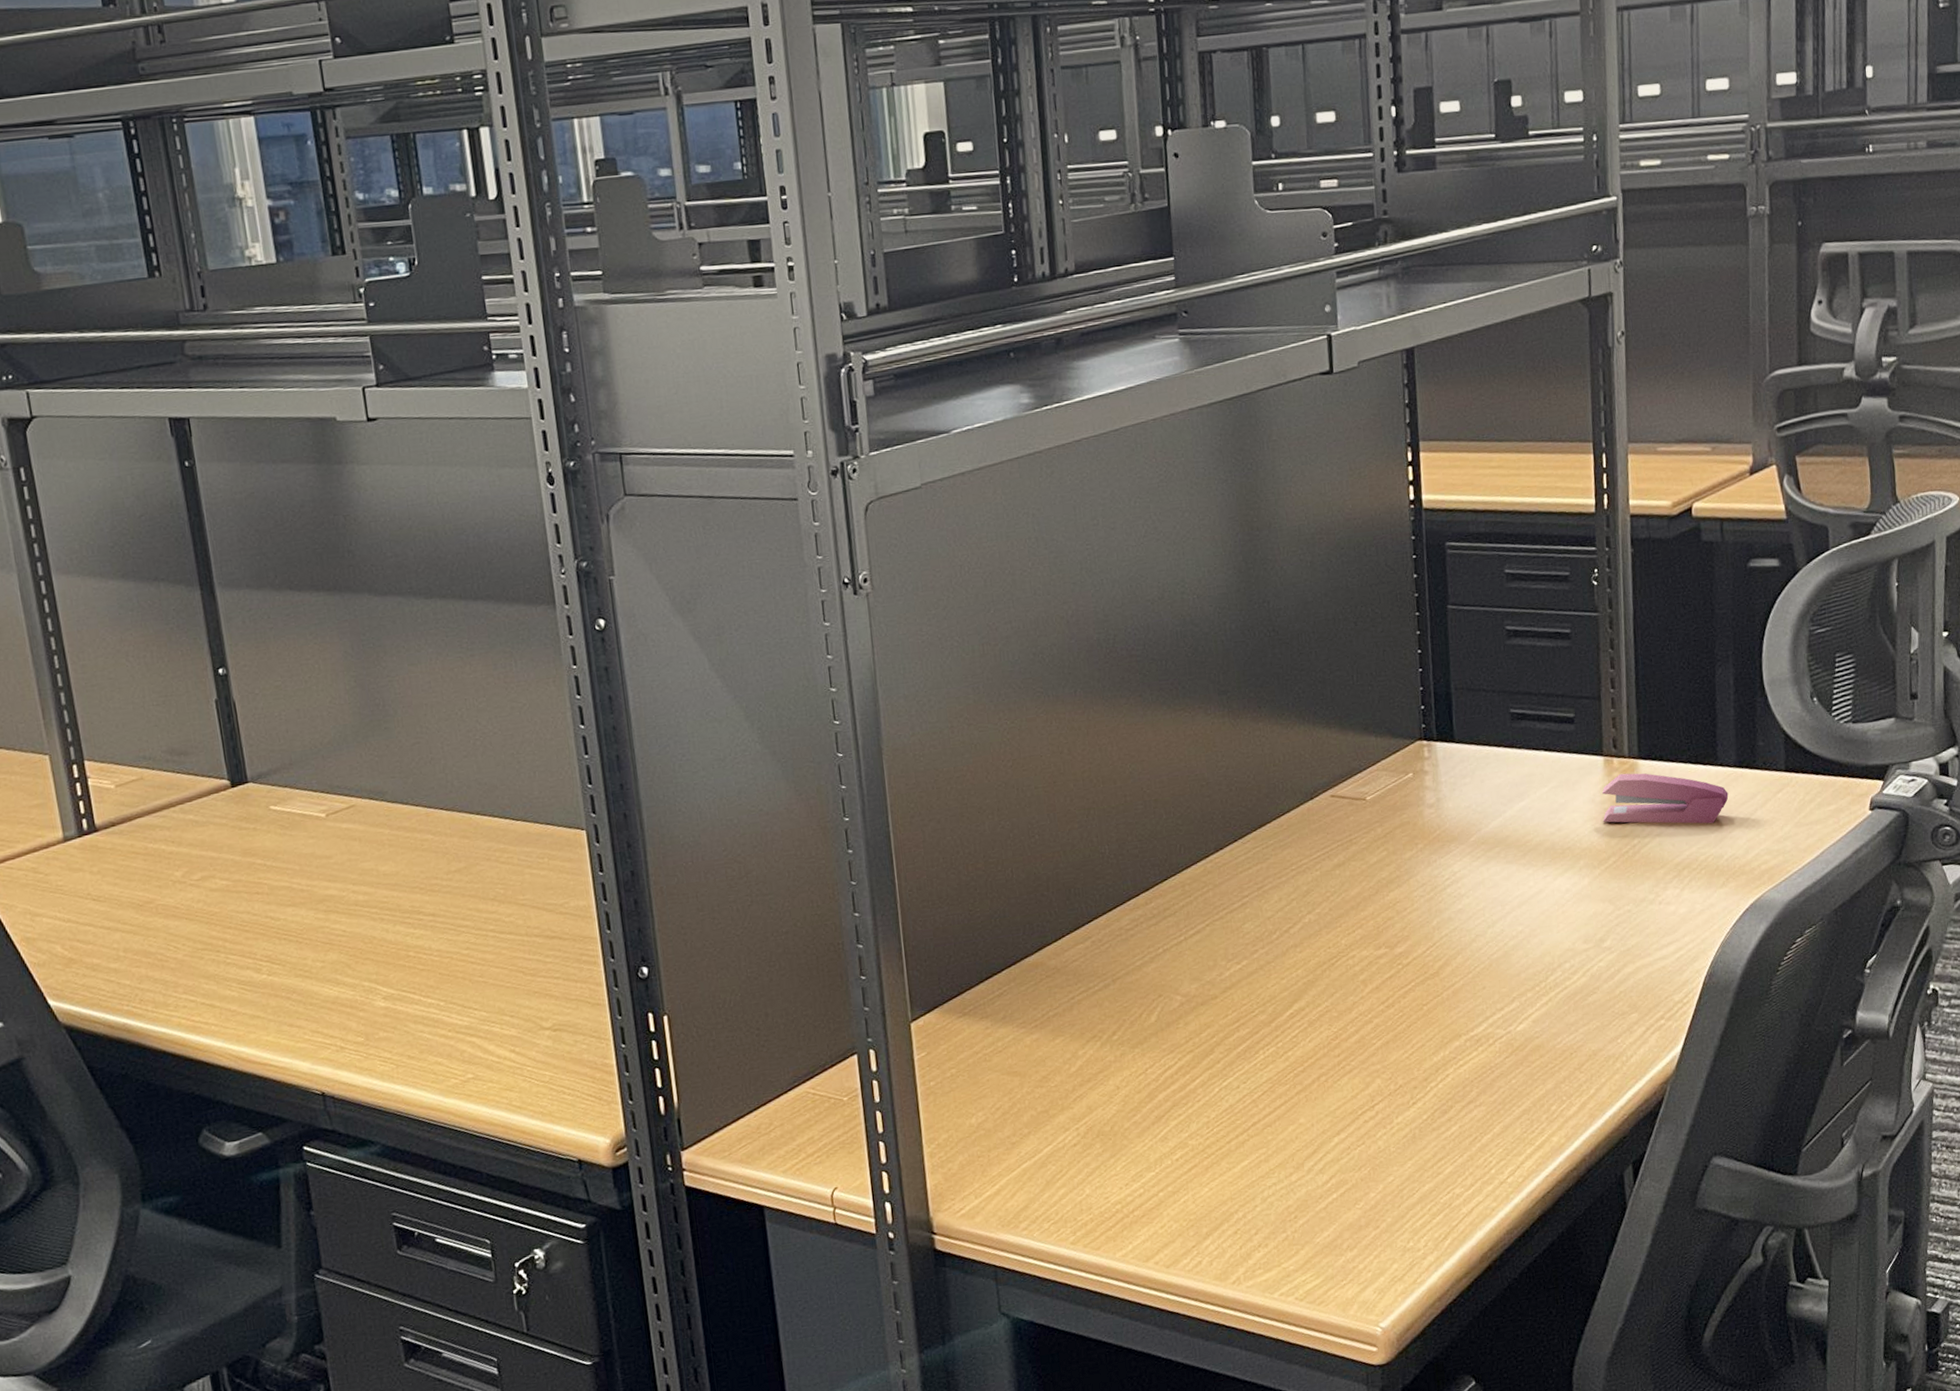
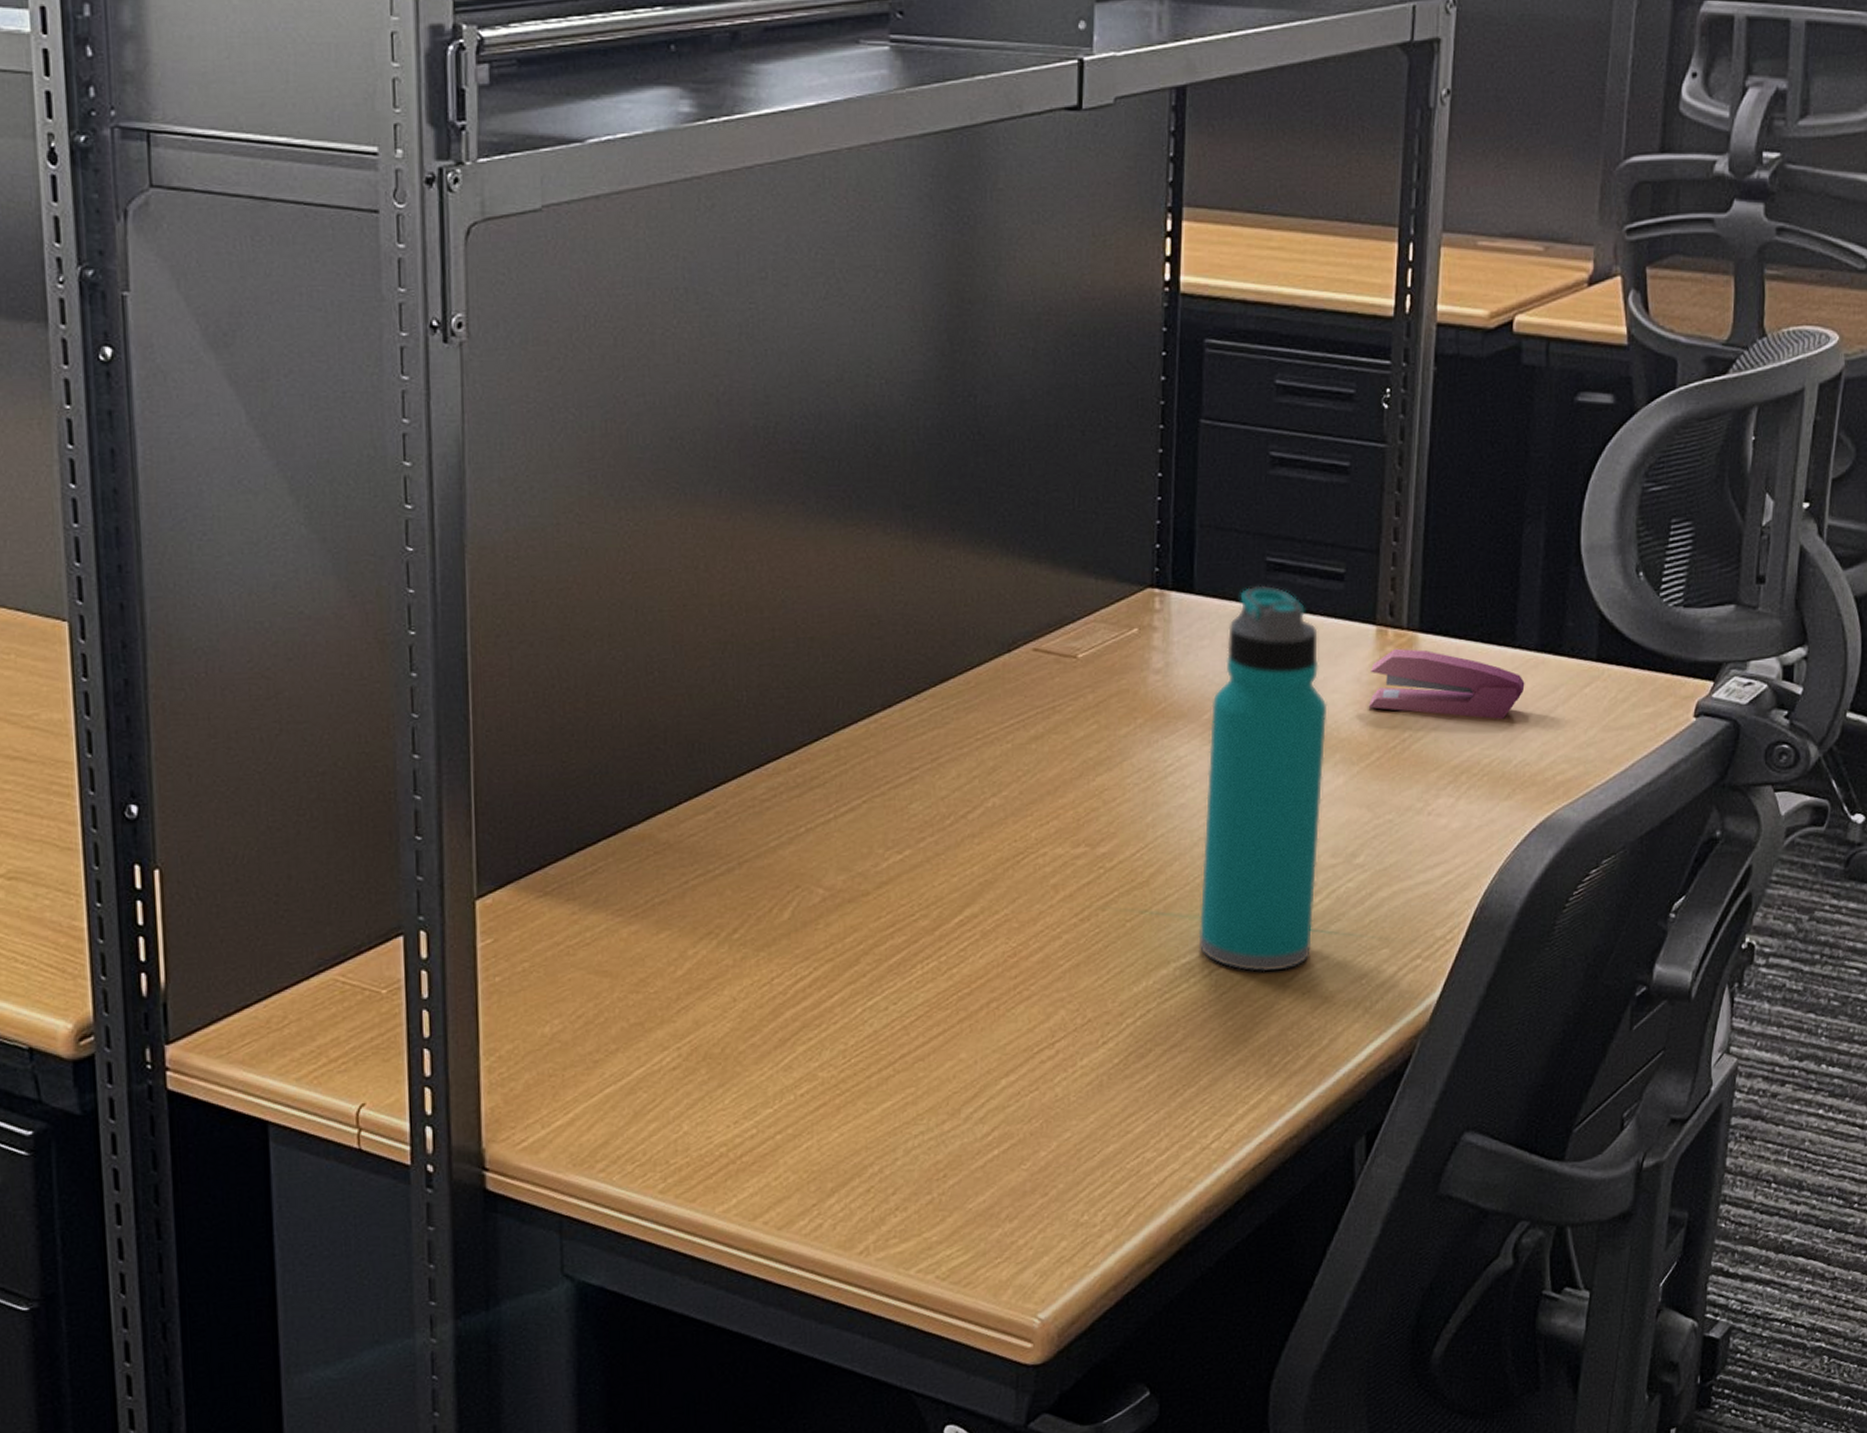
water bottle: none [1477,731,1575,1039] -> present [1198,585,1328,972]

